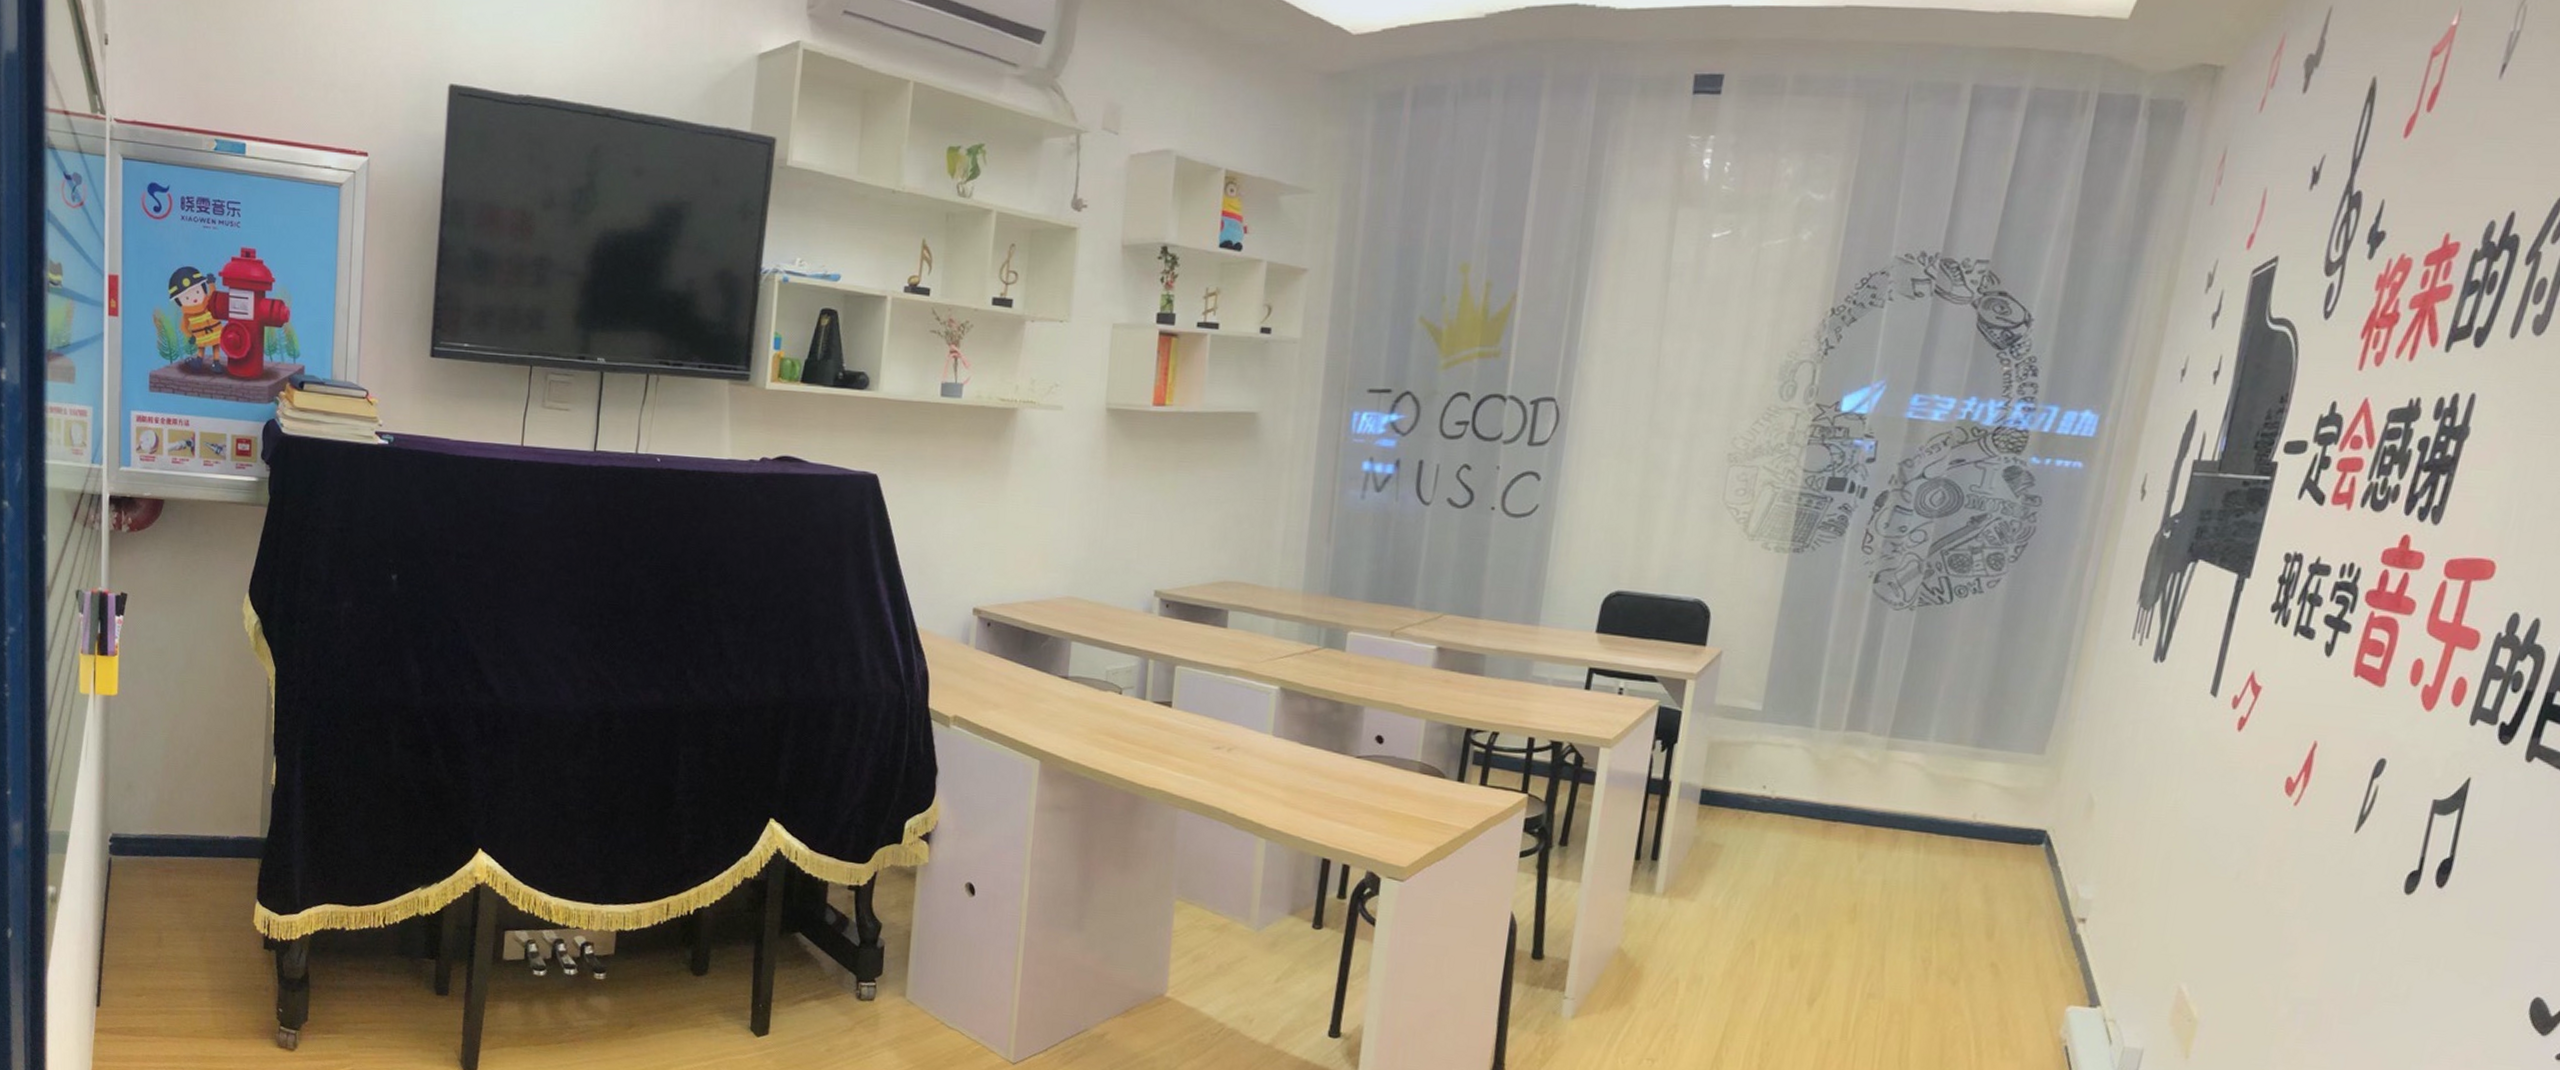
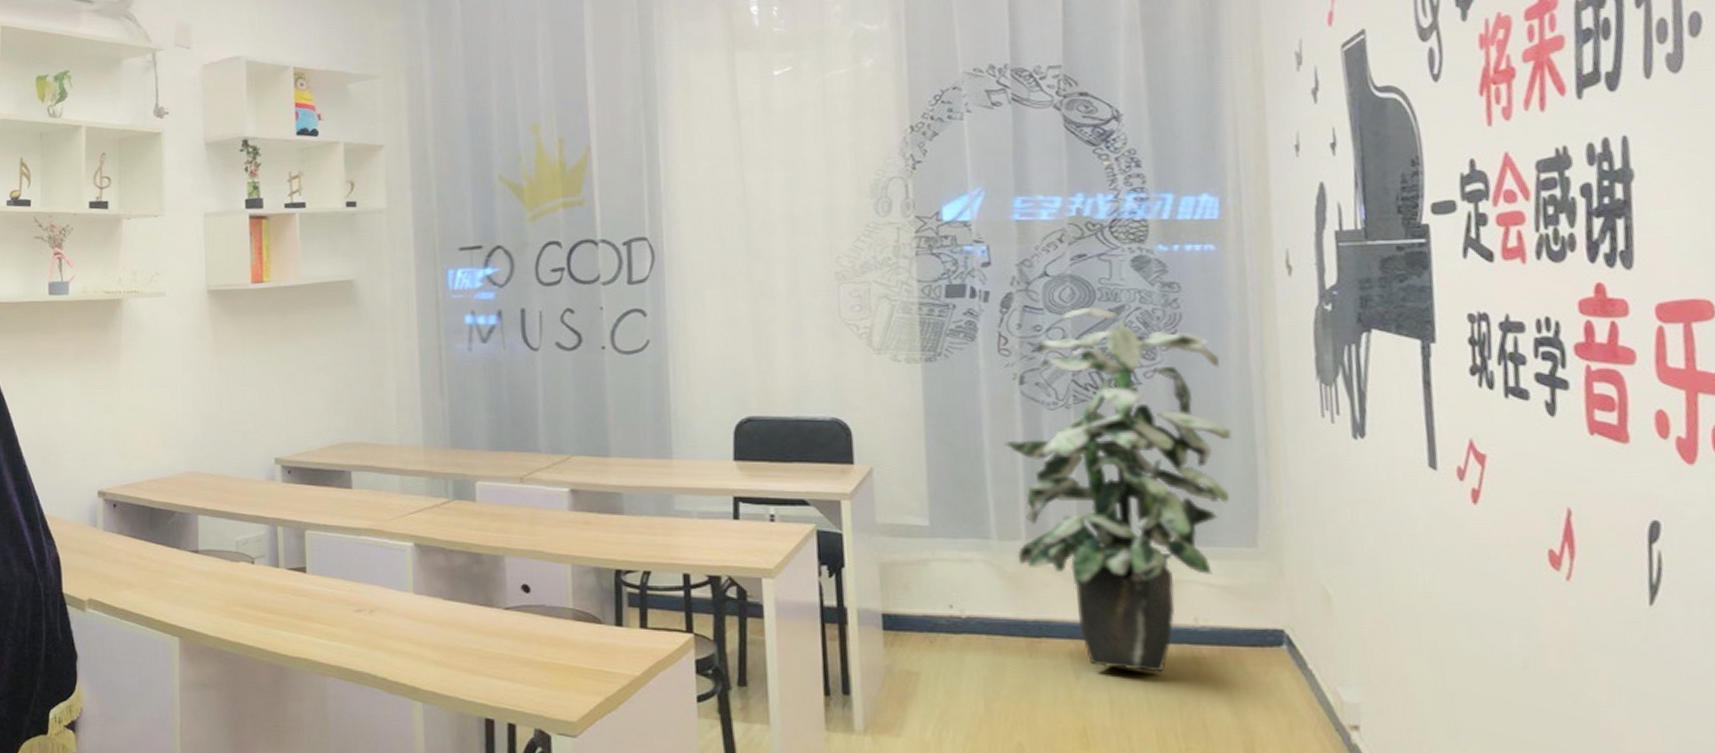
indoor plant: none [1833,513,2059,861] -> present [1004,308,1232,673]

